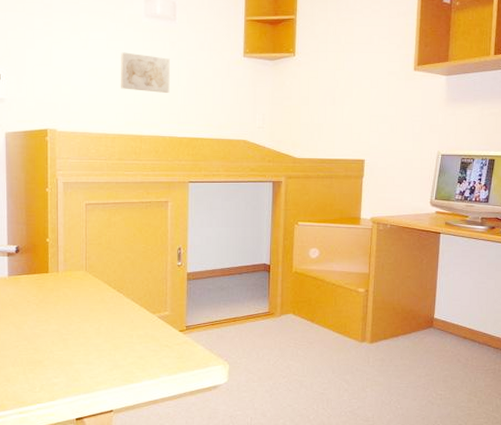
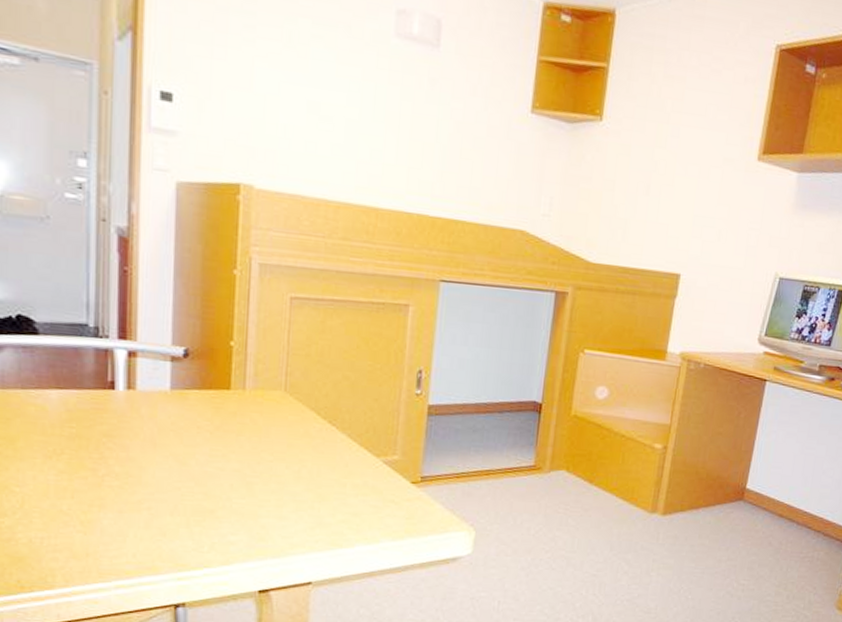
wall art: present [120,52,170,93] -> none [351,84,427,152]

